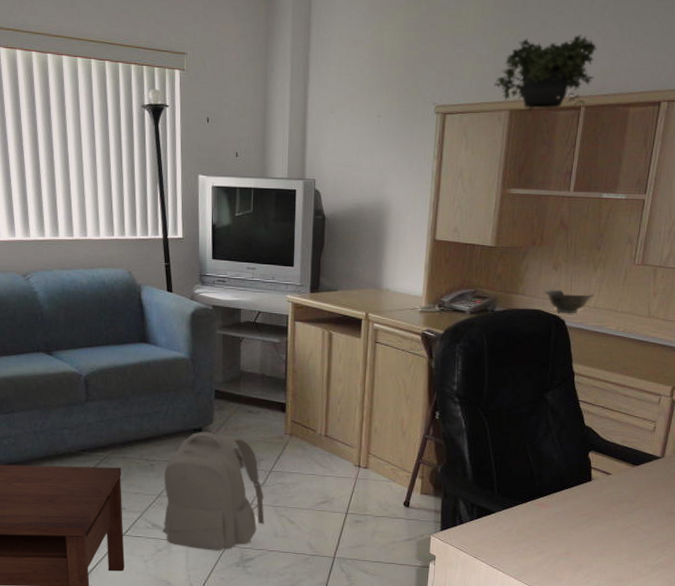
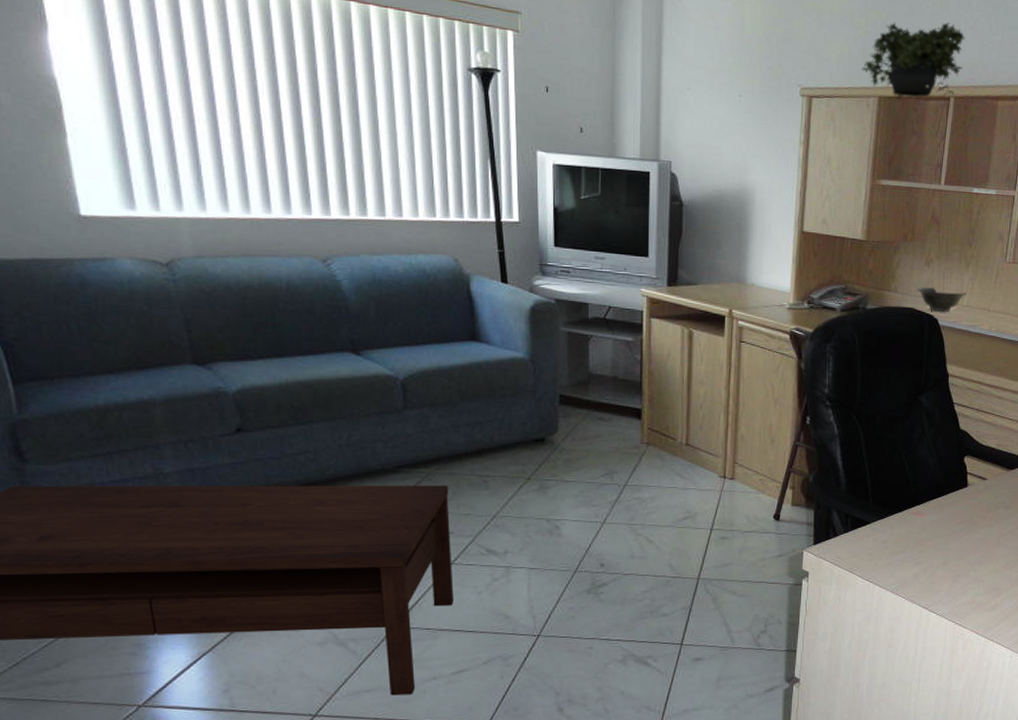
backpack: present [163,431,265,551] -> none [499,442,619,578]

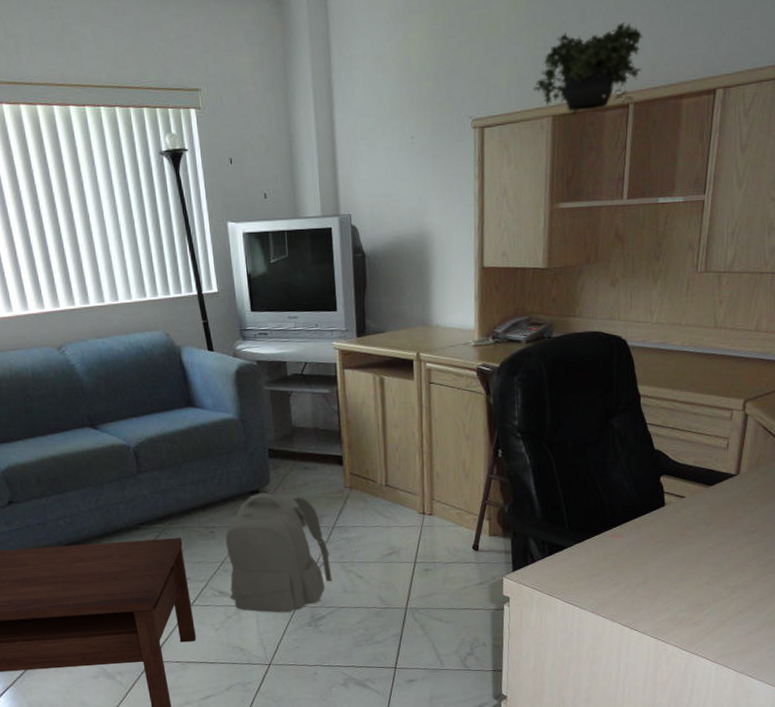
backpack: none [499,442,619,578] -> present [225,492,332,613]
decorative bowl: present [917,287,968,312] -> none [603,307,657,332]

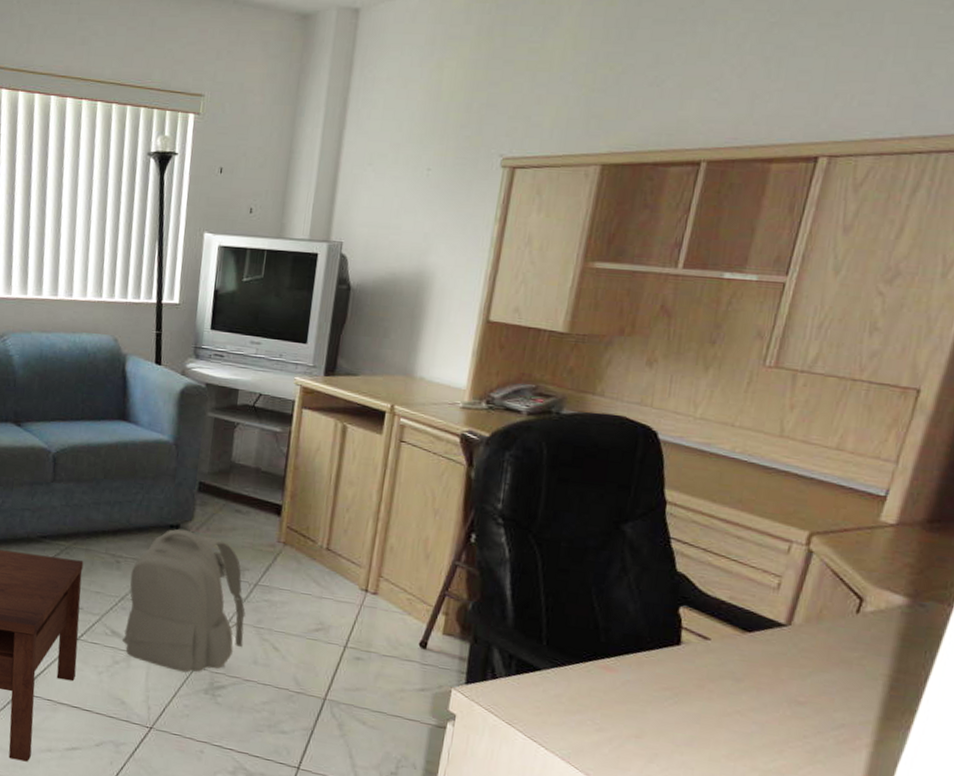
potted plant: present [534,22,643,117] -> none [583,72,730,169]

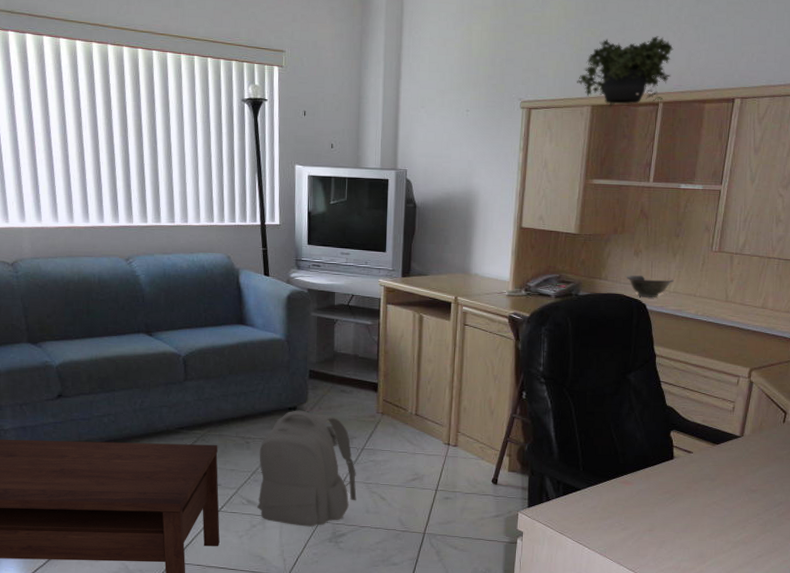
potted plant: none [583,72,730,169] -> present [577,36,674,108]
decorative bowl: none [632,392,704,424] -> present [627,275,675,297]

